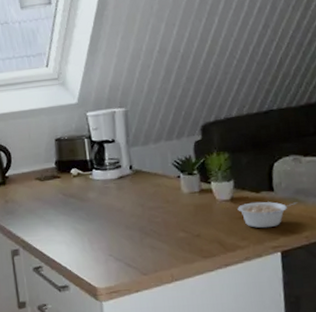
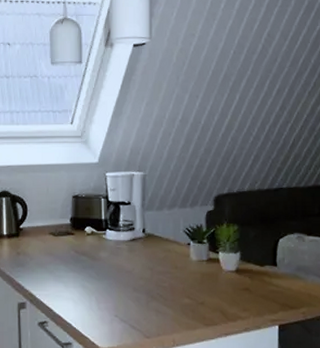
legume: present [237,201,298,229] -> none [242,275,298,301]

